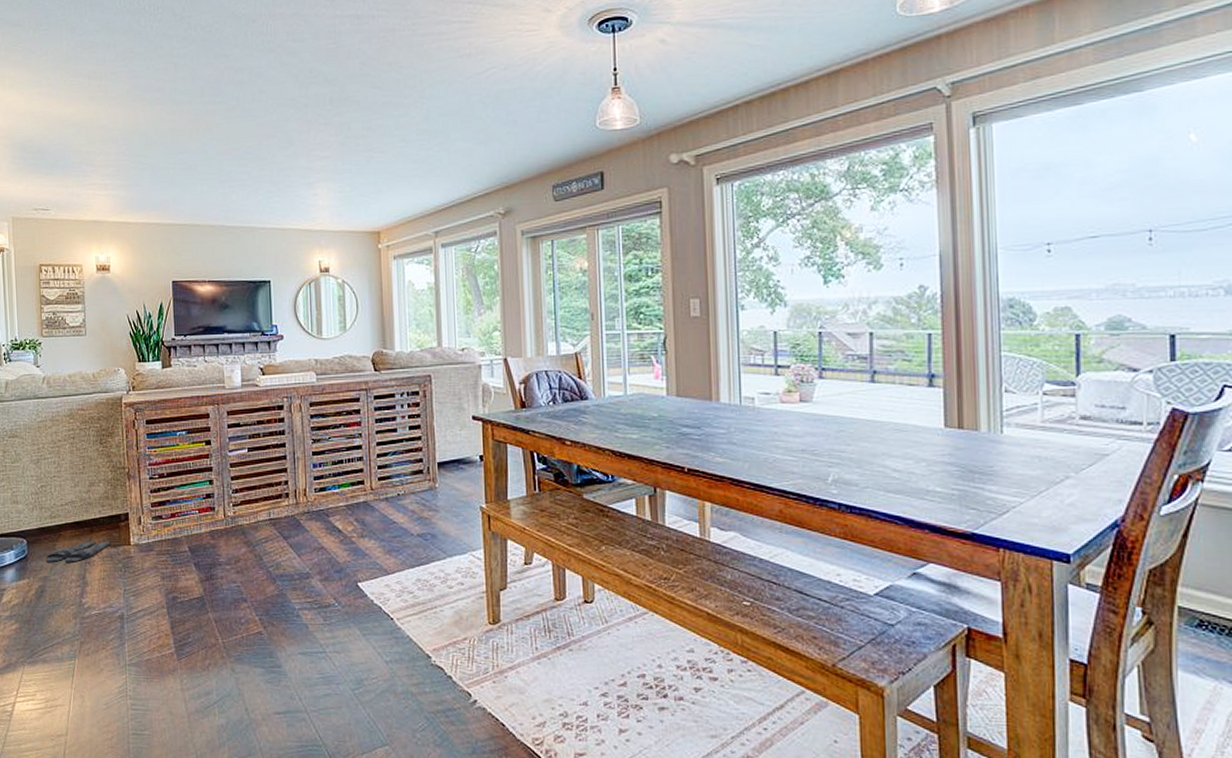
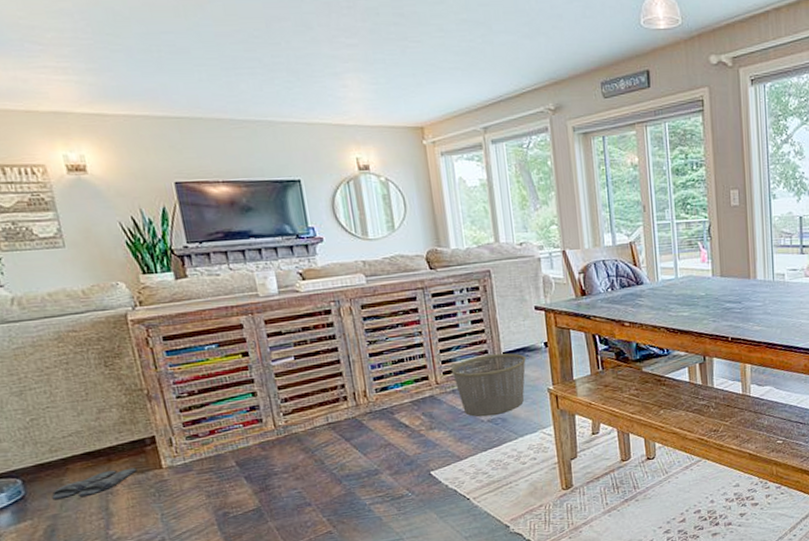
basket: none [386,464,461,530] -> present [450,353,527,417]

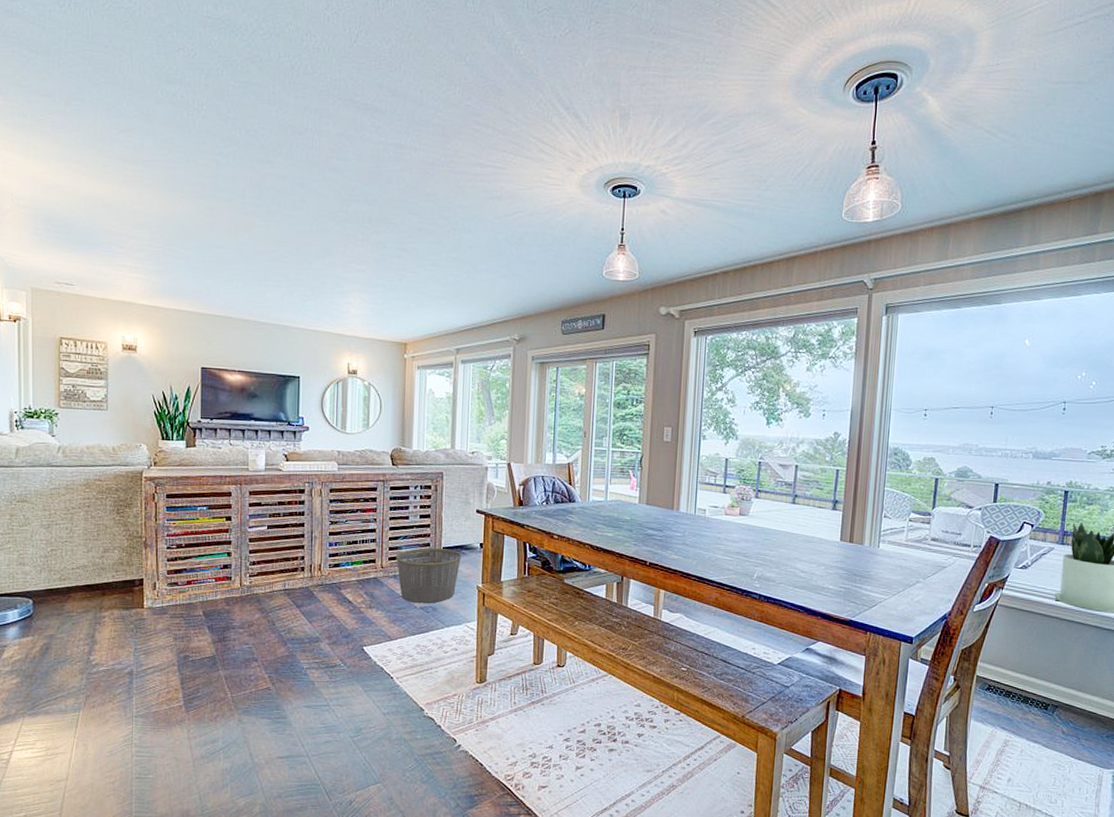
slippers: present [51,467,137,500] -> none [53,603,123,623]

